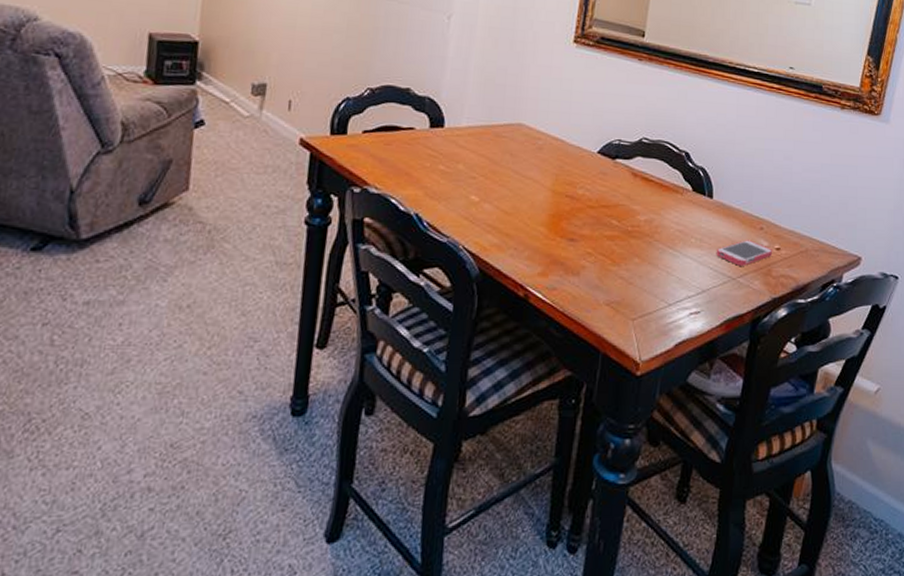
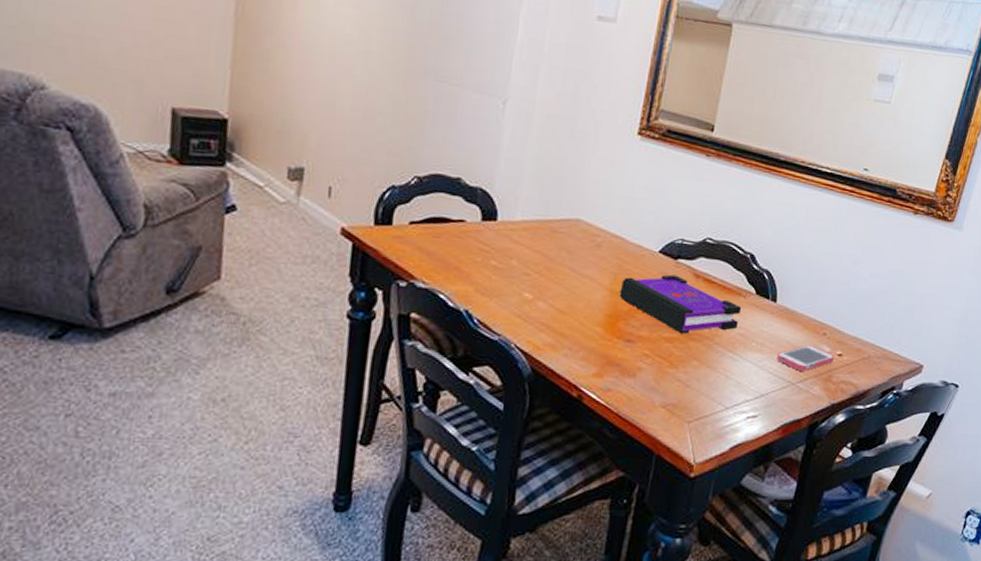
board game: none [561,174,680,232] -> present [619,274,742,334]

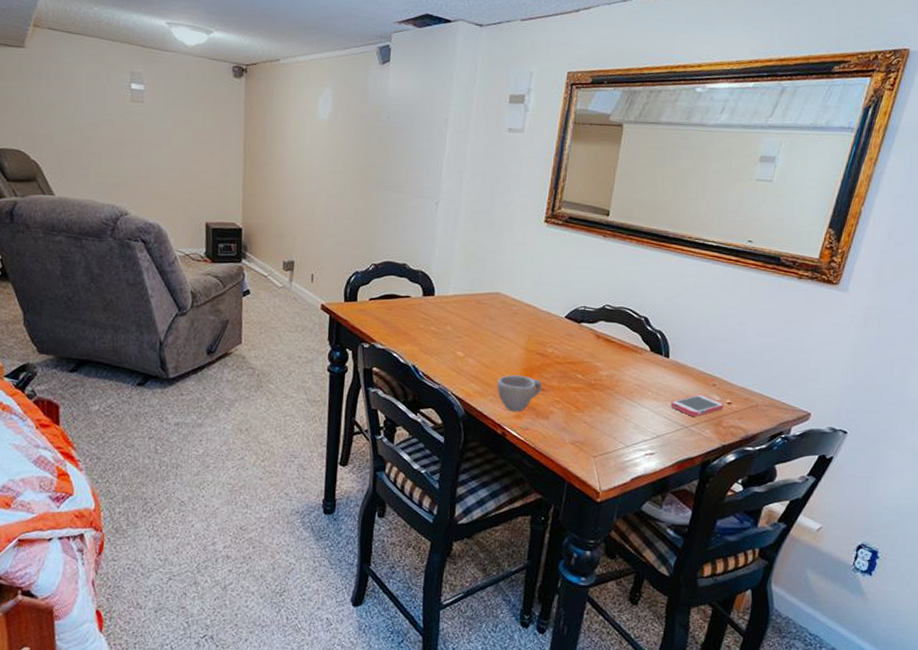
cup: none [573,322,630,369] -> present [497,374,543,412]
board game: present [619,274,742,334] -> none [533,335,638,384]

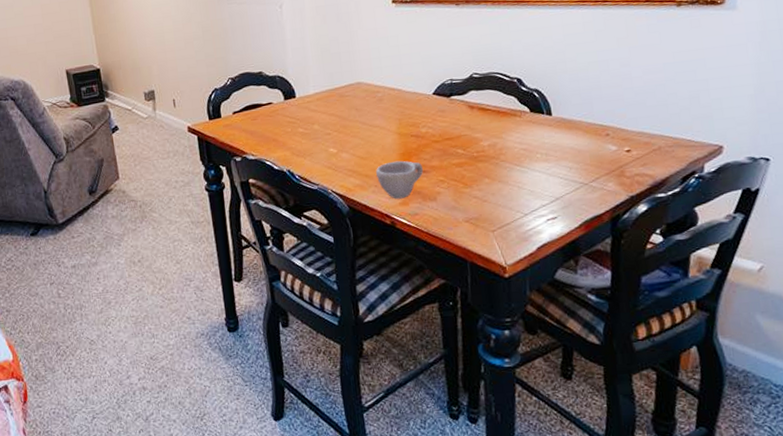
smartphone: present [670,394,725,417] -> none [563,147,623,172]

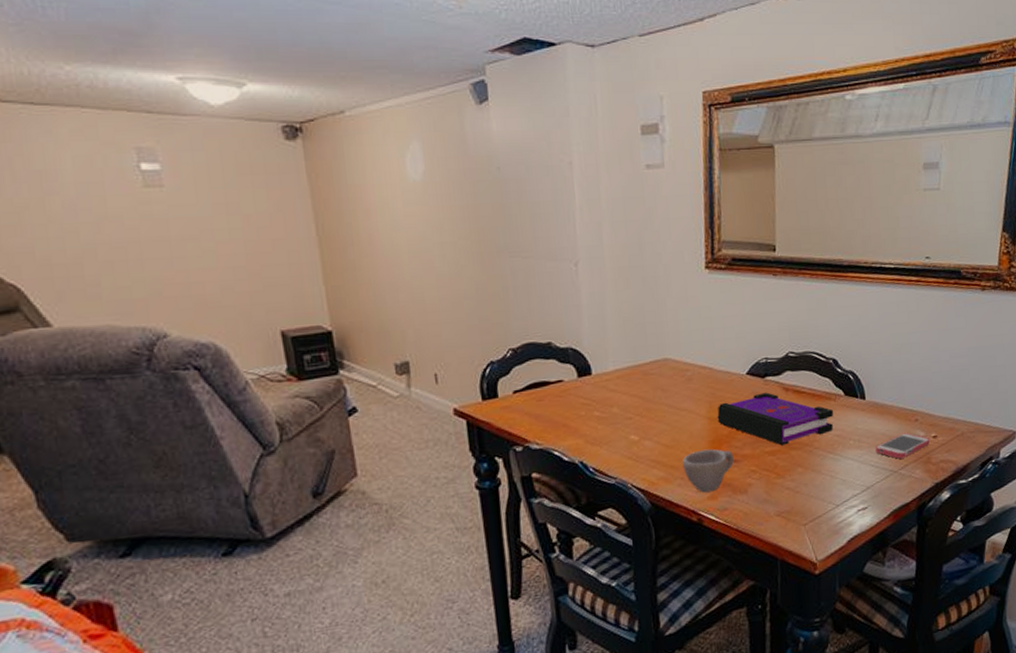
board game: none [406,110,520,158] -> present [717,392,834,446]
smartphone: none [563,147,623,172] -> present [875,432,930,459]

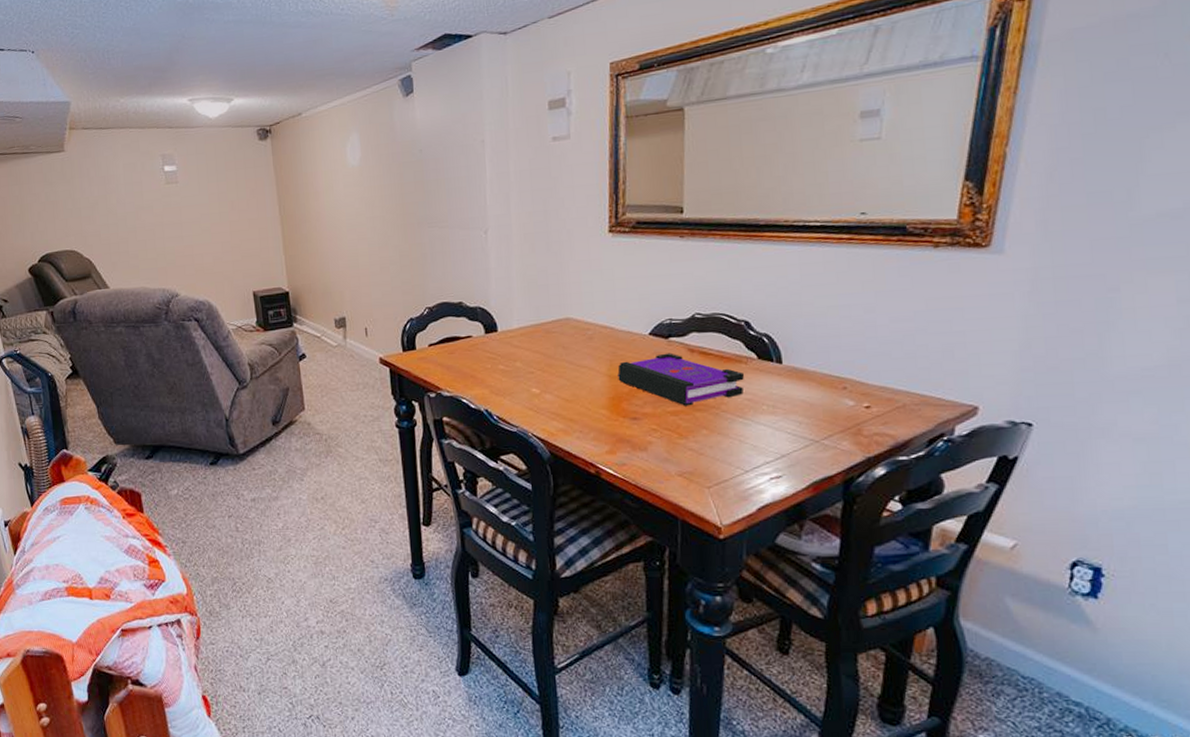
cup: present [683,449,735,493] -> none [582,405,635,447]
smartphone: present [875,432,930,459] -> none [792,401,862,428]

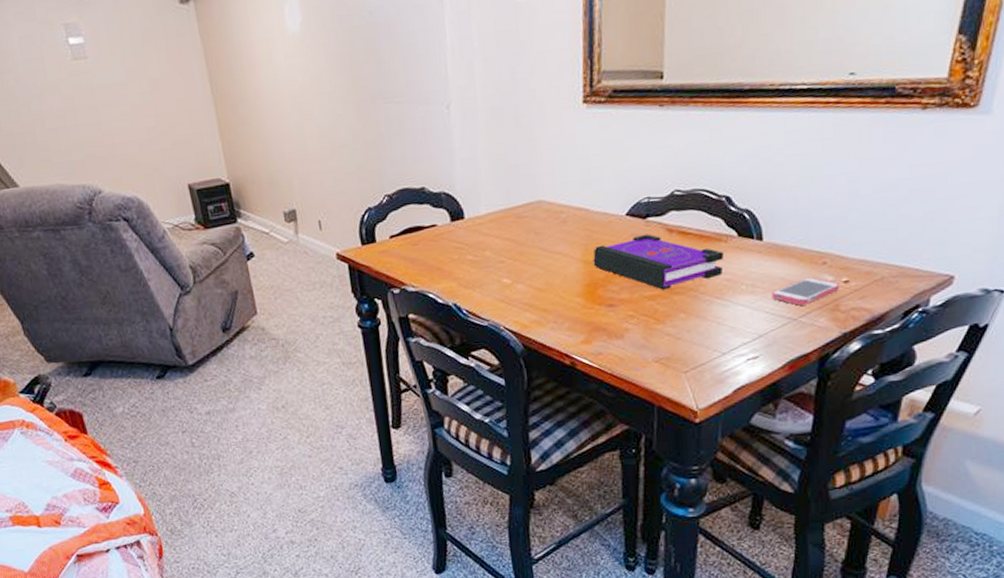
smartphone: none [792,401,862,428] -> present [771,277,840,306]

